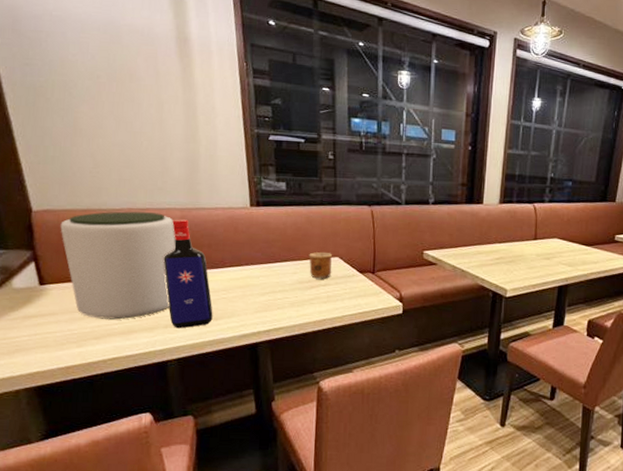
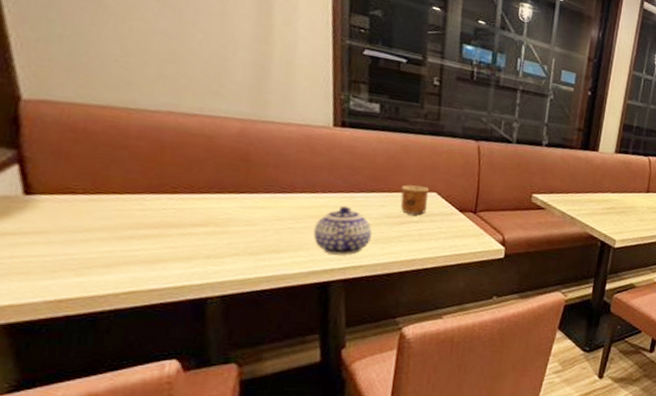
plant pot: present [60,211,176,320] -> none [63,111,231,245]
liquor bottle: present [163,219,213,329] -> none [211,130,275,261]
teapot: none [242,275,288,319] -> present [313,205,372,255]

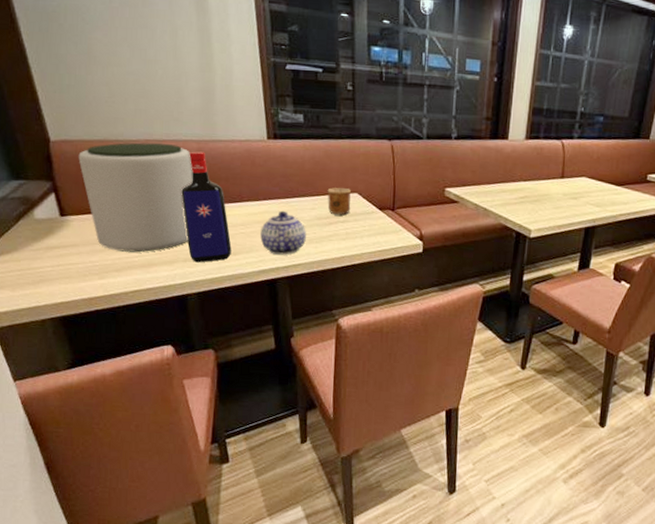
plant pot: none [63,111,231,245] -> present [78,142,193,253]
liquor bottle: none [211,130,275,261] -> present [181,151,232,263]

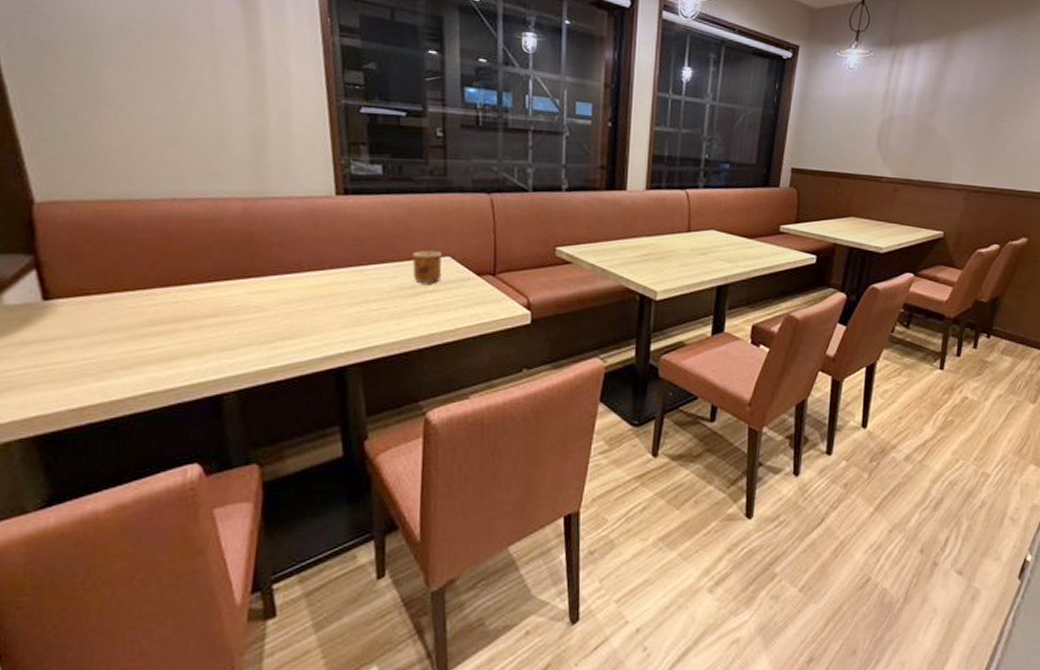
plant pot: present [78,142,193,253] -> none [74,202,236,343]
liquor bottle: present [181,151,232,263] -> none [218,211,286,352]
teapot: present [260,210,306,255] -> none [325,281,385,336]

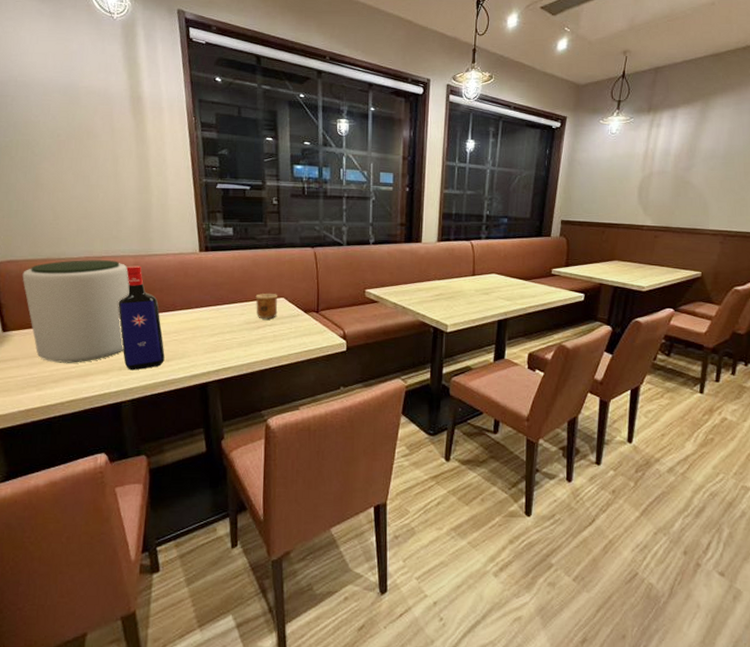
plant pot: none [74,202,236,343] -> present [22,260,130,363]
liquor bottle: none [218,211,286,352] -> present [118,265,165,371]

